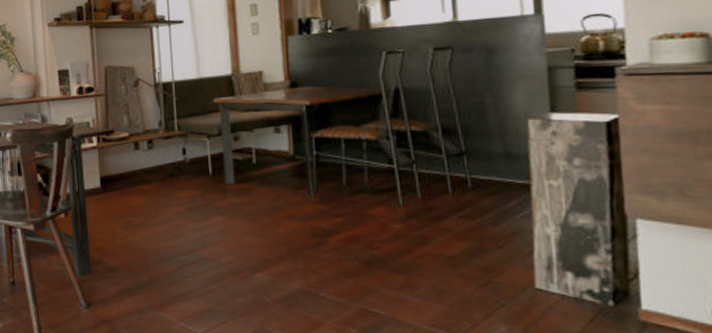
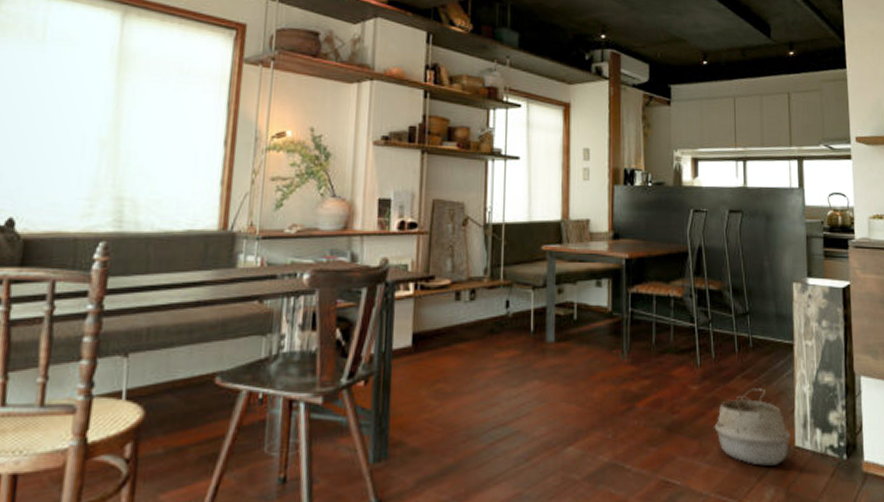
woven basket: none [424,228,528,305] -> present [714,388,790,466]

